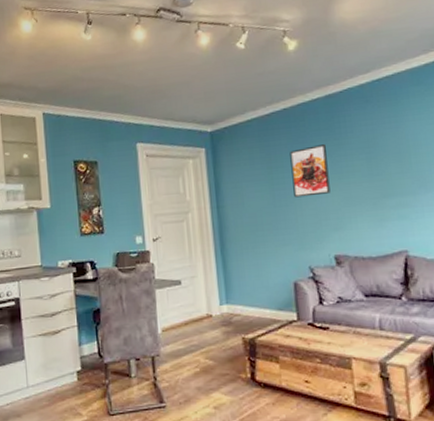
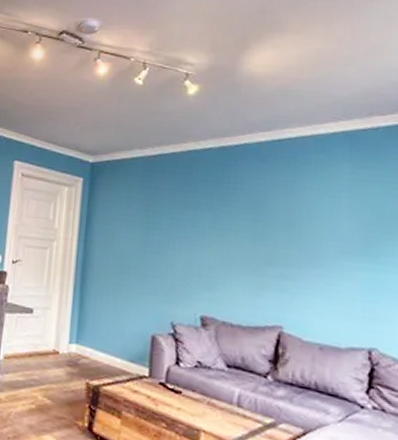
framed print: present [290,144,331,198] -> none [168,196,211,249]

